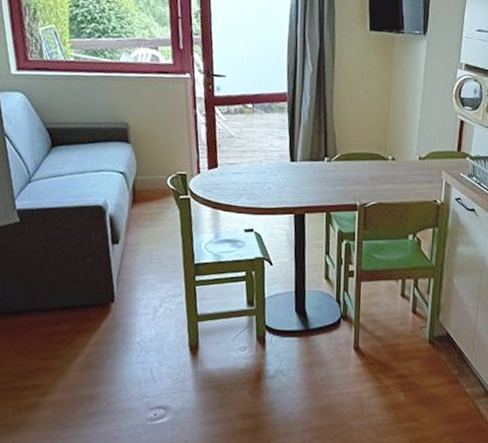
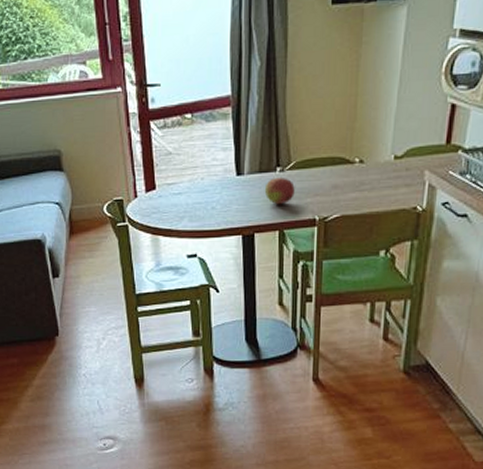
fruit: none [314,165,340,190] -> present [264,176,295,205]

